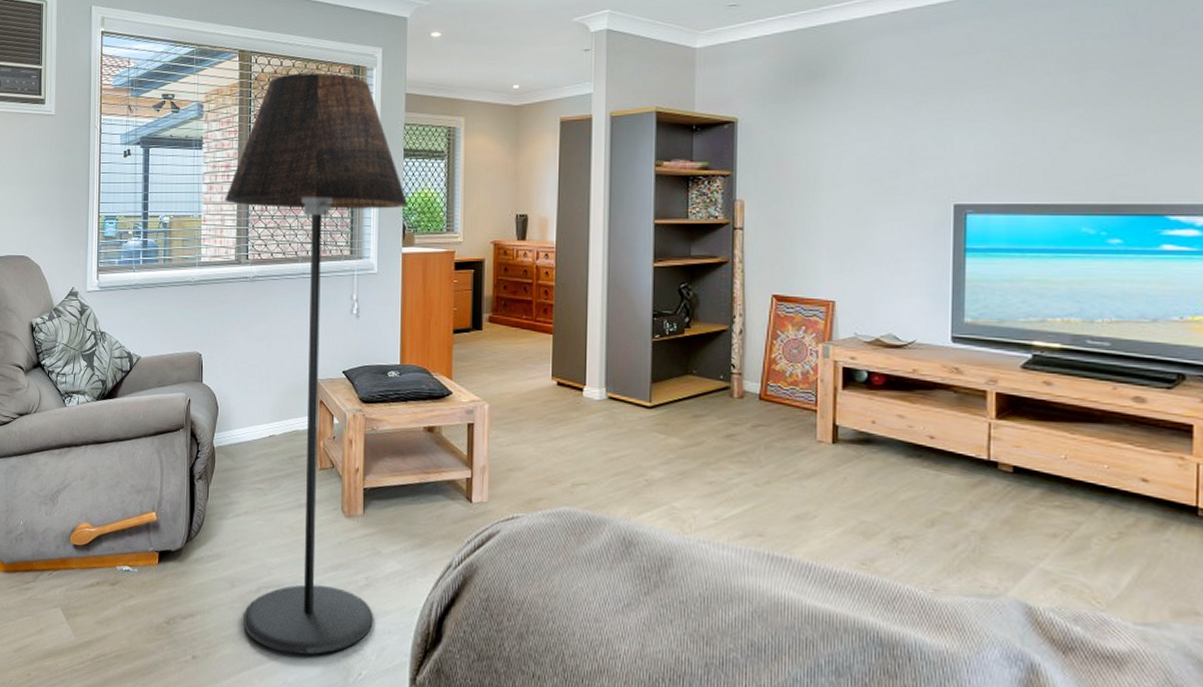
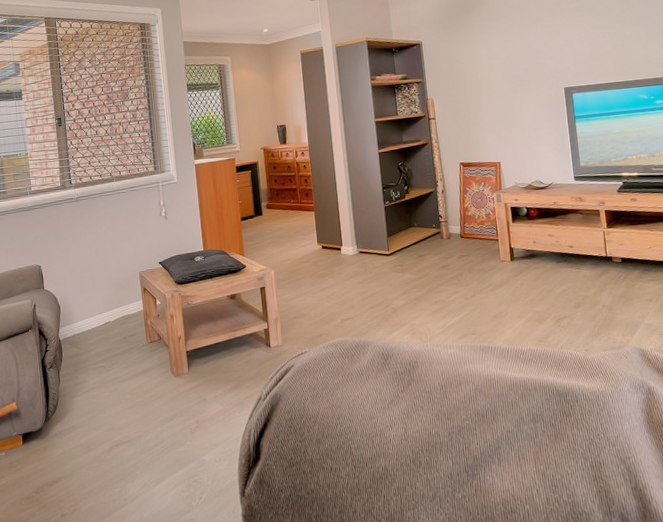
floor lamp: present [225,72,408,655] -> none [46,31,206,495]

